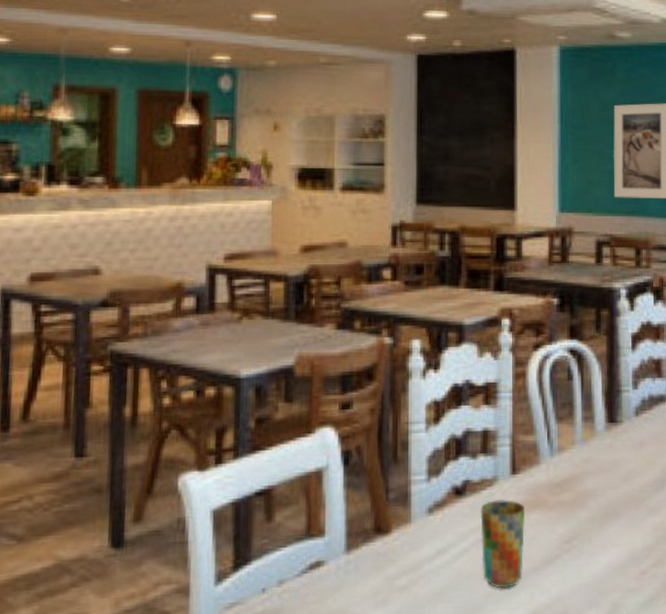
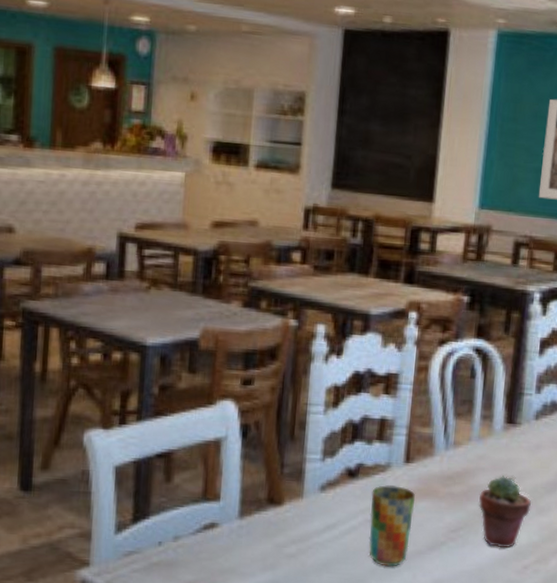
potted succulent: none [588,477,641,554] -> present [479,475,531,548]

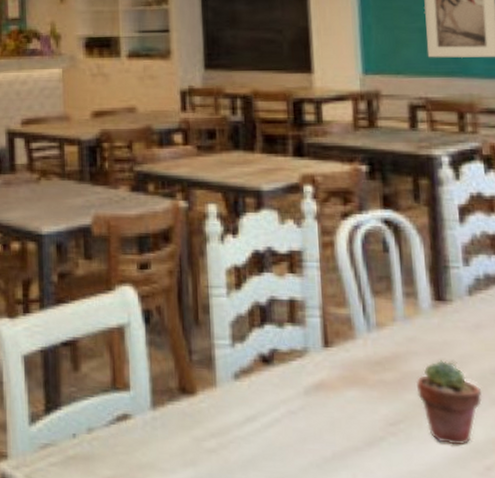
cup: present [369,485,416,567] -> none [291,372,343,465]

